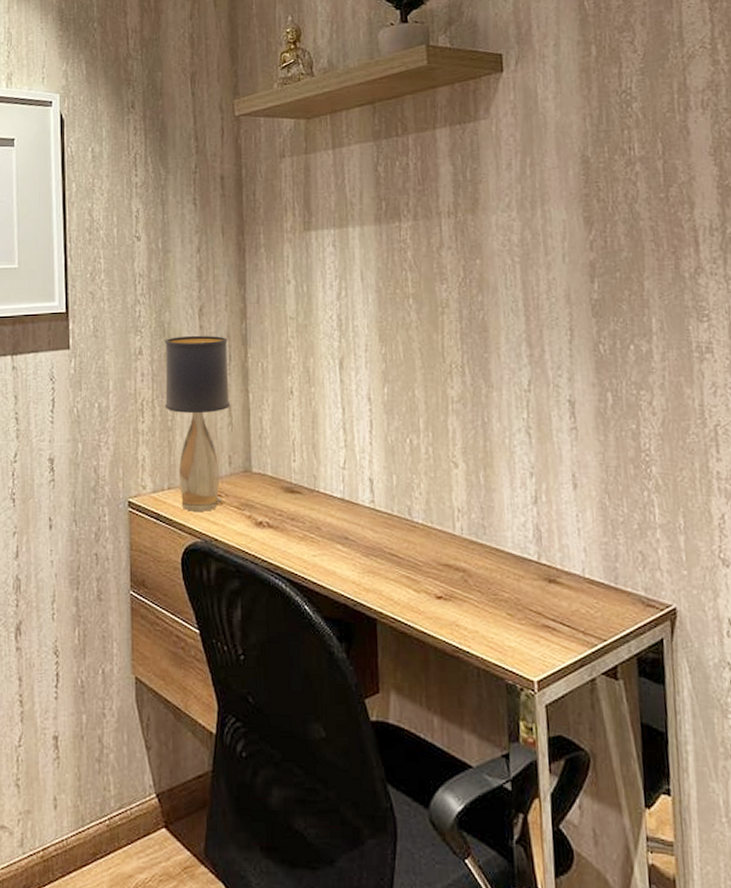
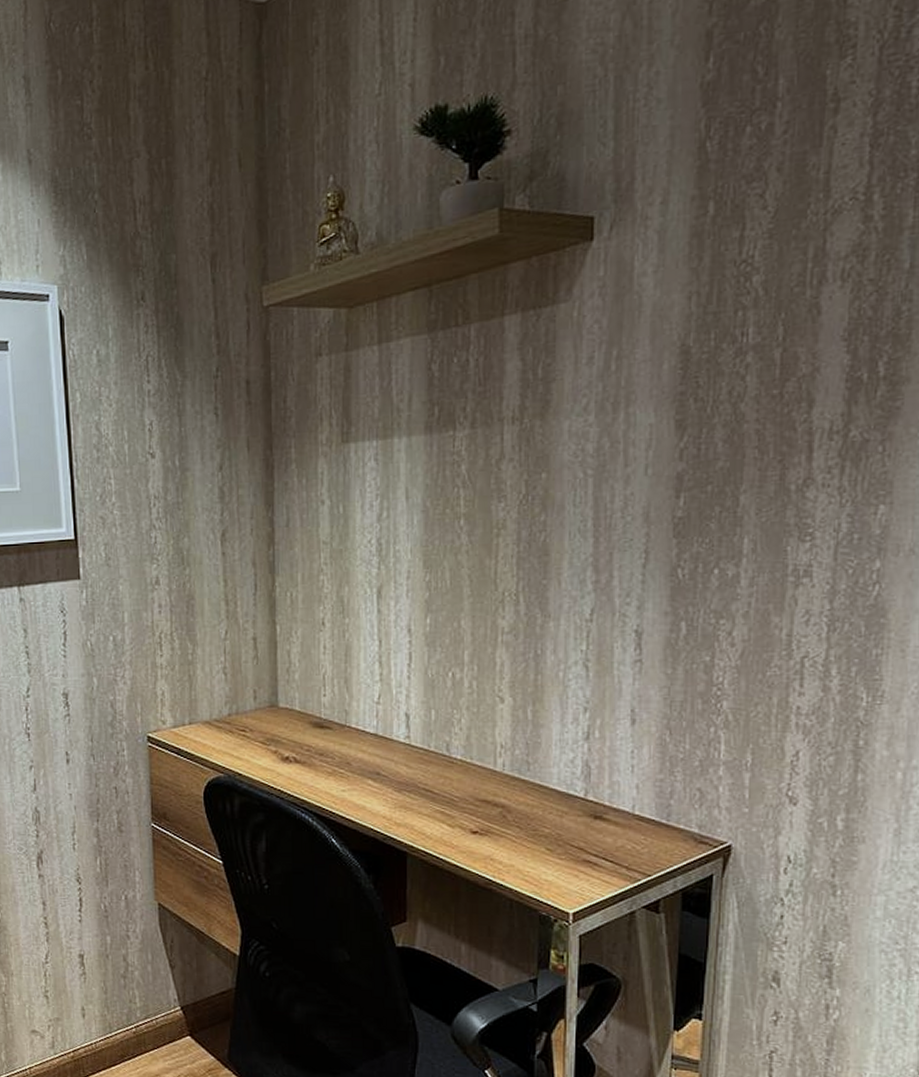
table lamp: present [164,335,231,511] -> none [183,563,256,746]

